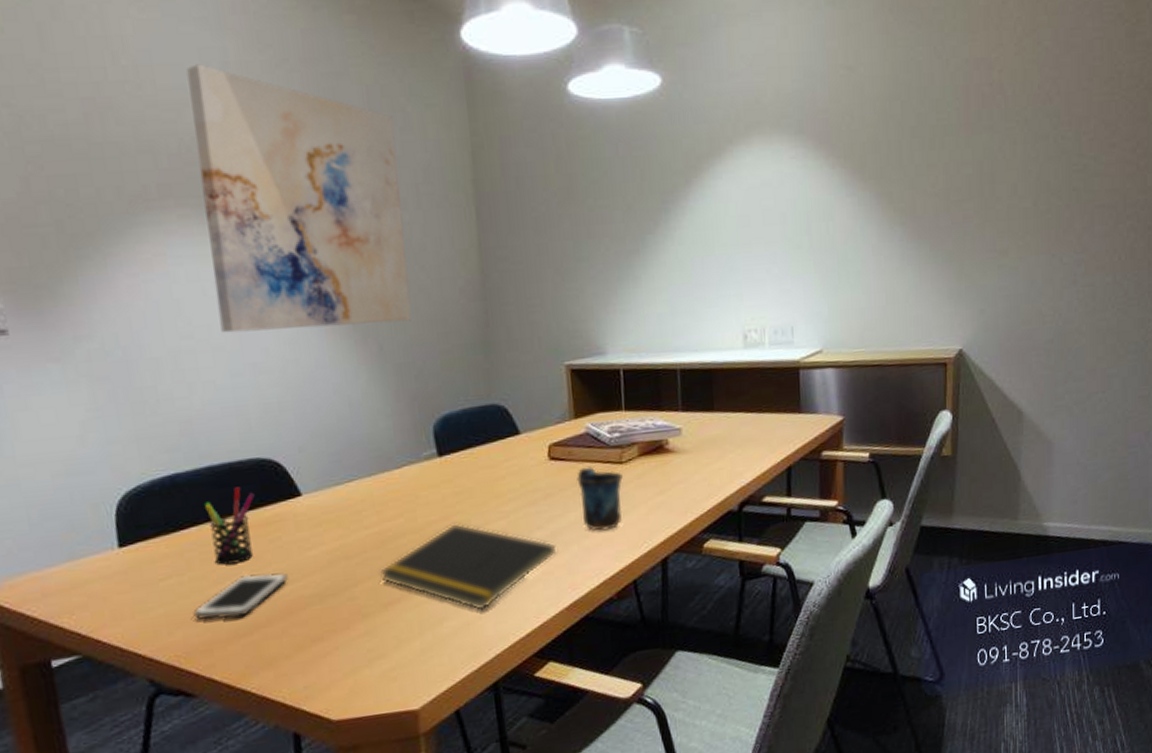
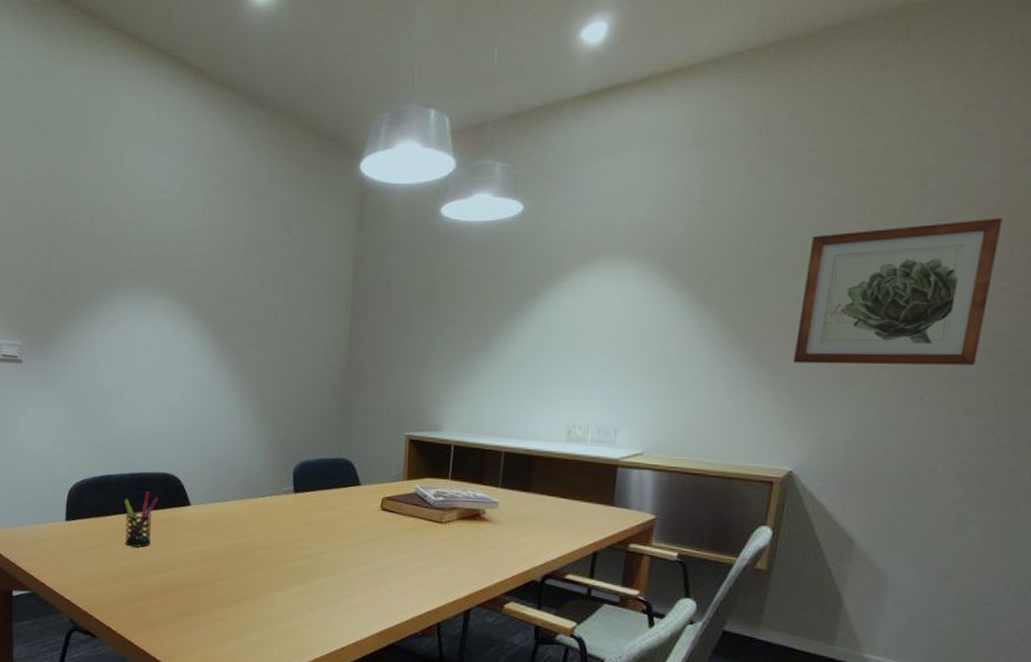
wall art: present [186,64,412,333] -> none [155,184,299,385]
cell phone: present [193,572,290,620] -> none [105,556,173,587]
notepad: present [380,523,557,611] -> none [237,547,377,620]
mug: present [577,466,624,531] -> none [402,521,442,577]
wall art: none [949,74,1107,236] -> present [792,217,1003,366]

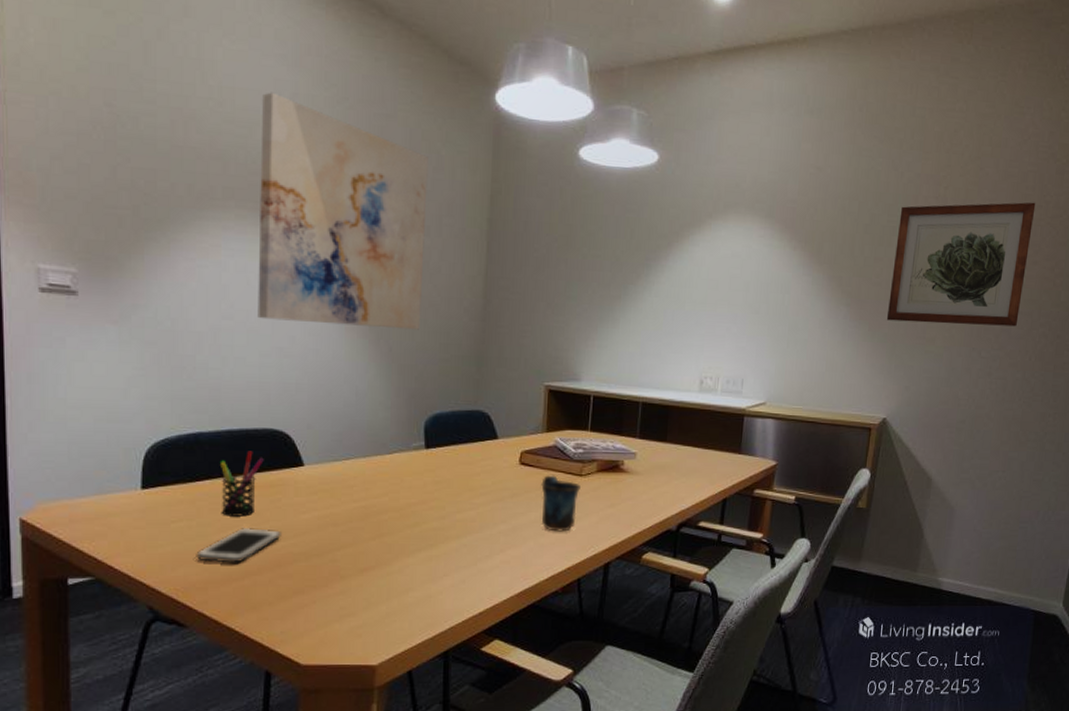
cell phone: none [105,556,173,587] -> present [196,527,283,563]
wall art: none [155,184,299,385] -> present [257,92,428,330]
mug: none [402,521,442,577] -> present [541,475,582,532]

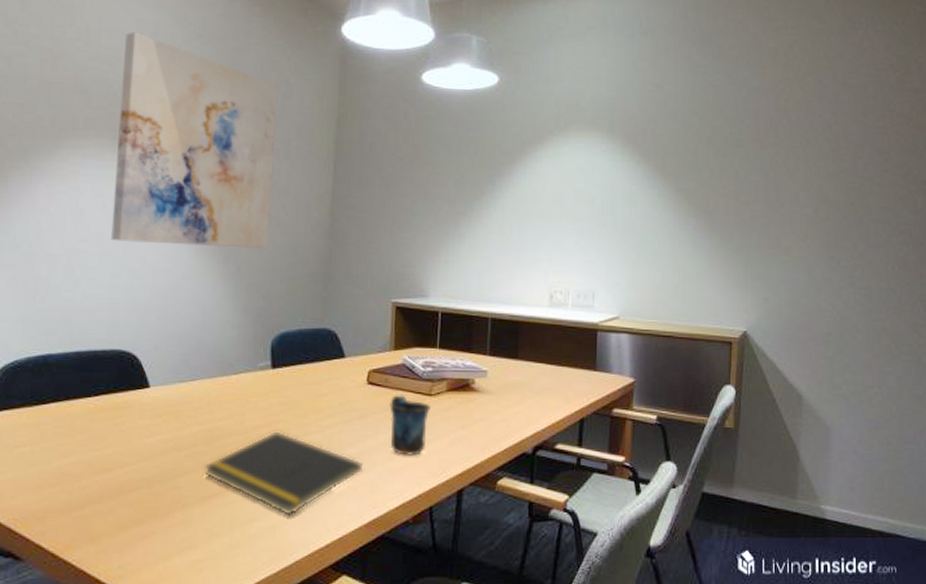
cell phone: present [196,527,283,563] -> none [37,452,126,491]
pen holder: present [219,451,264,517] -> none [66,372,110,441]
notepad: none [361,508,516,586] -> present [204,431,364,515]
wall art: present [886,202,1036,327] -> none [737,111,880,235]

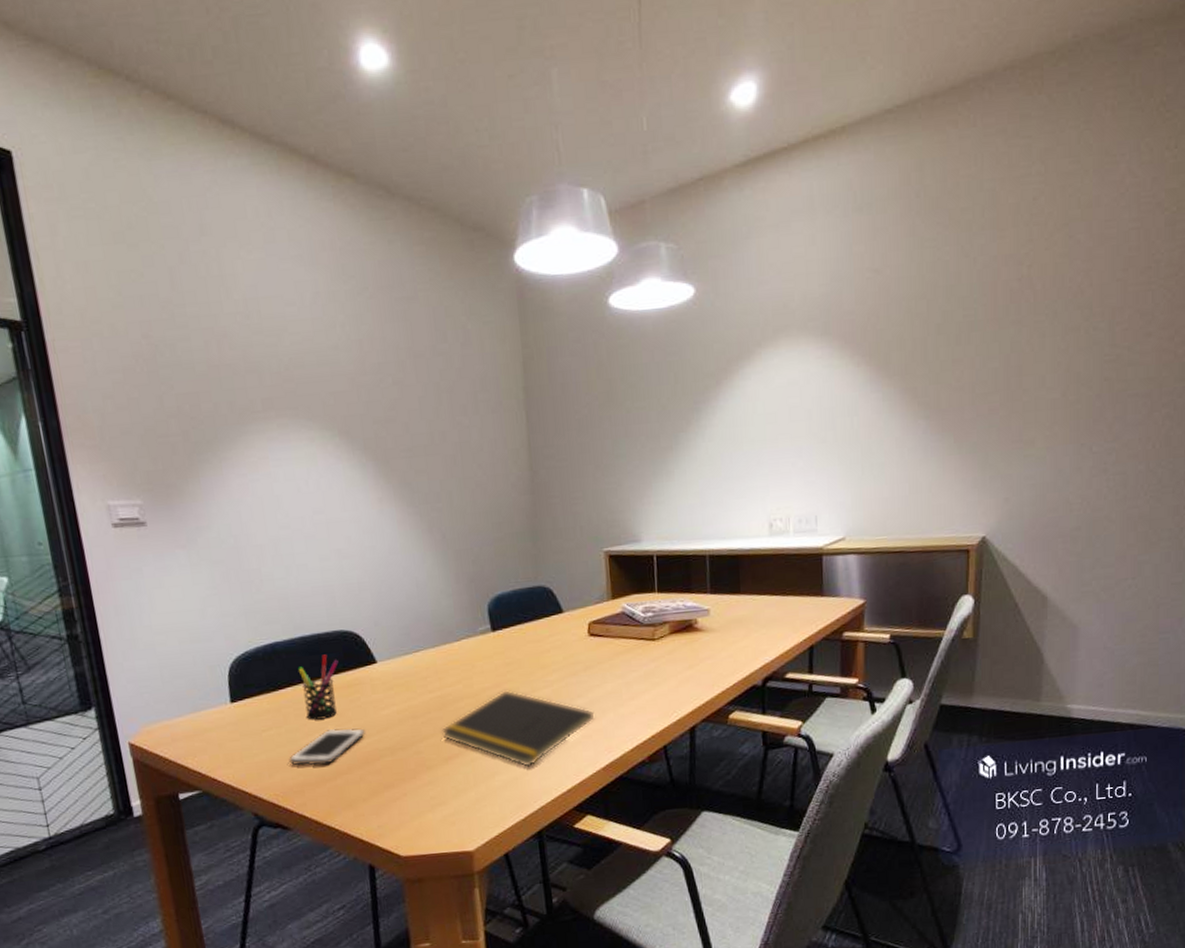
cell phone: none [37,452,126,491] -> present [289,727,367,766]
pen holder: none [66,372,110,441] -> present [297,654,339,720]
wall art: present [111,31,278,249] -> none [285,295,471,524]
mug: present [390,395,432,456] -> none [613,642,656,701]

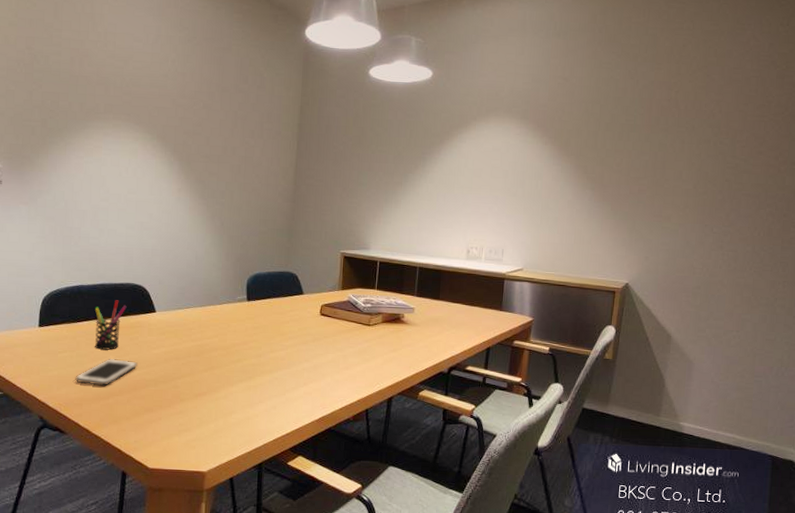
notepad: present [442,690,595,767] -> none [196,348,316,411]

